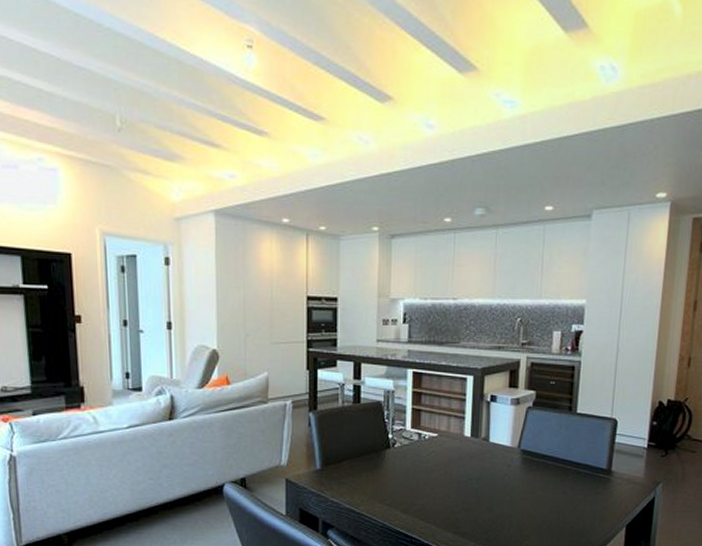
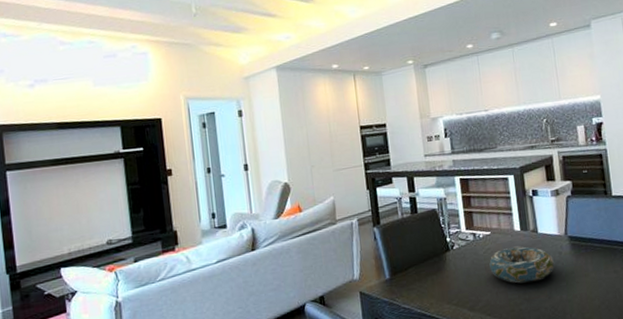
decorative bowl: none [431,453,501,492] -> present [489,246,554,283]

